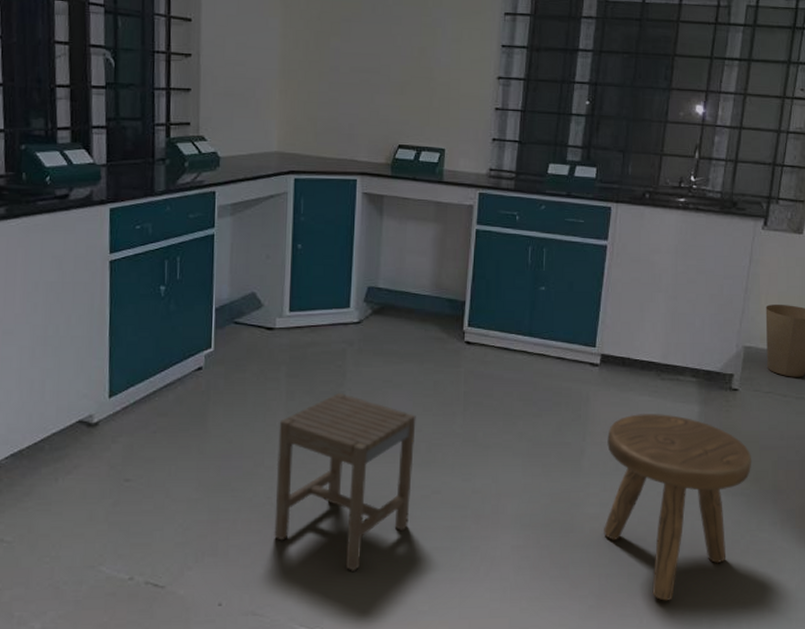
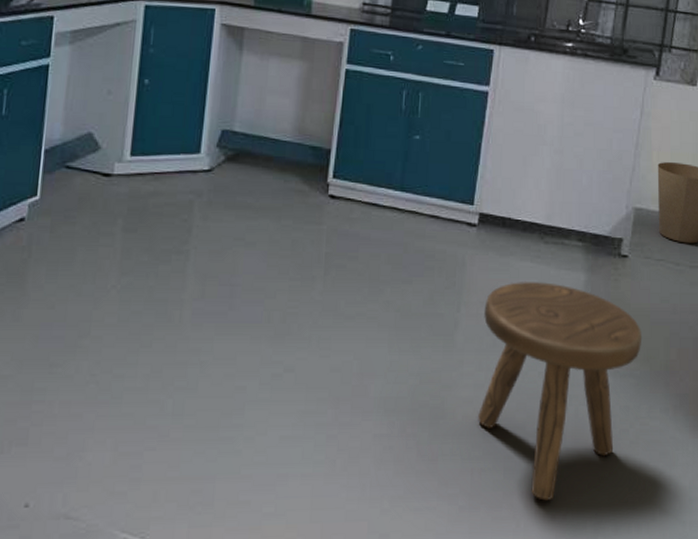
stool: present [274,392,416,571] -> none [97,250,270,465]

